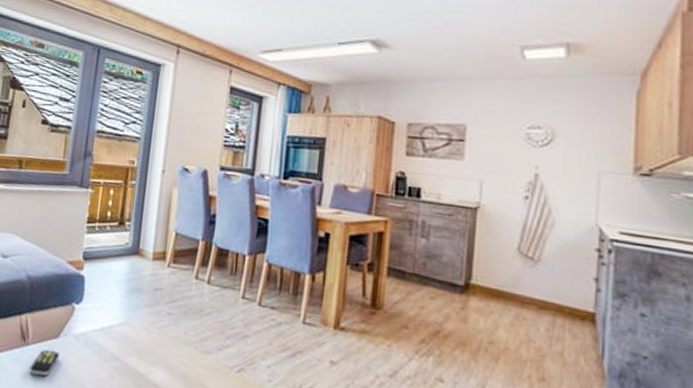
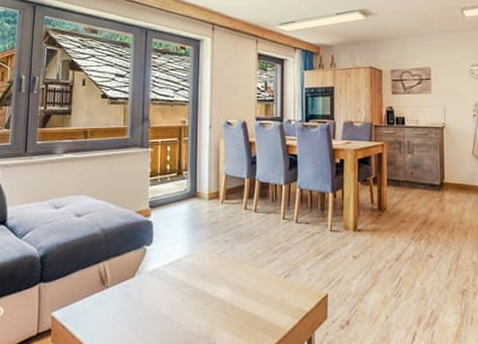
remote control: present [29,349,59,377] -> none [111,288,136,312]

